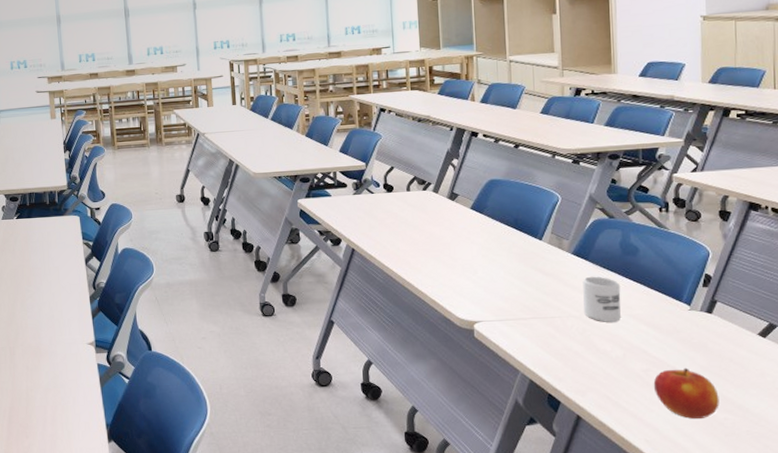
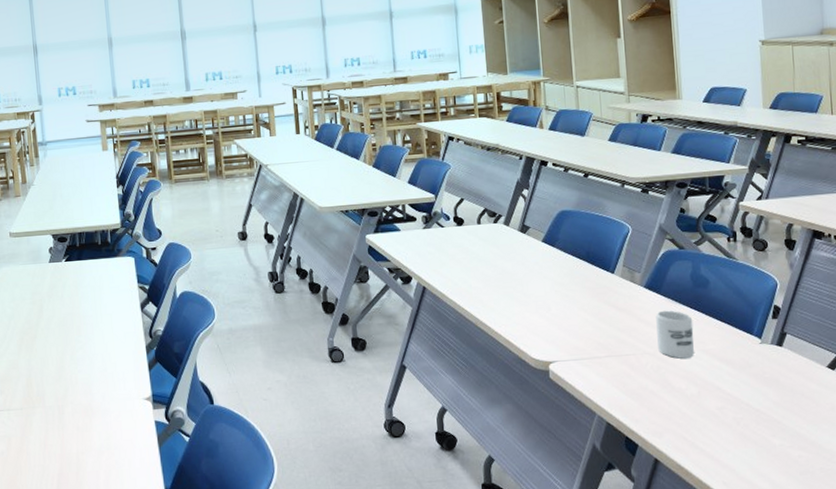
apple: present [653,367,719,419] -> none [728,404,793,458]

